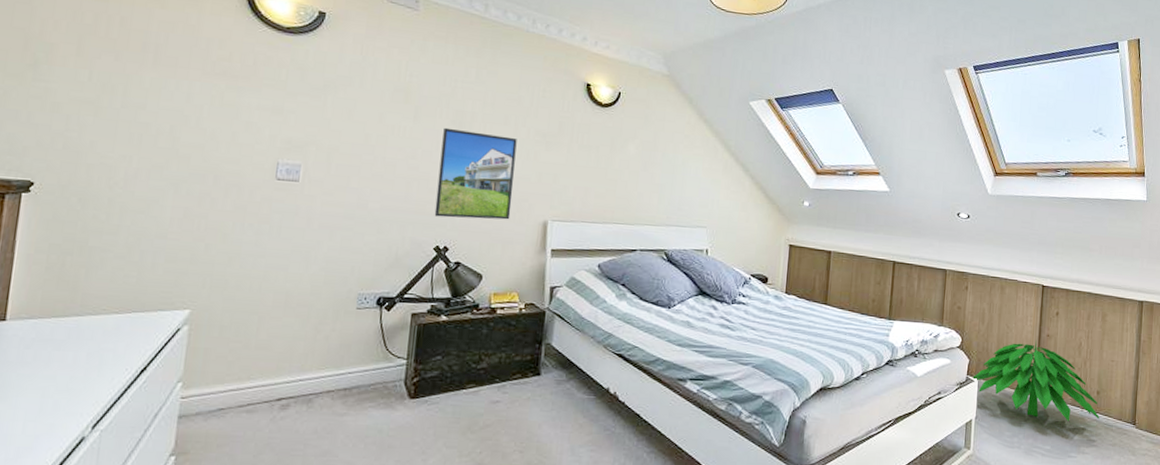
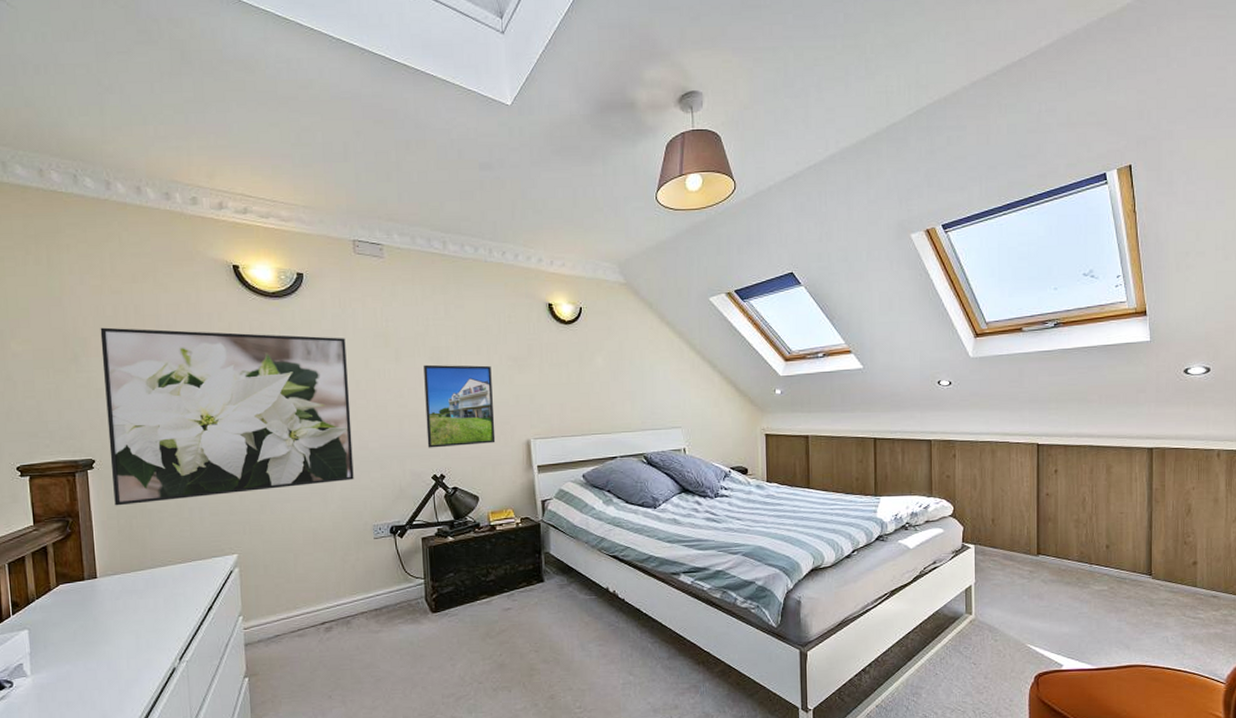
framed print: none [48,35,362,242] -> present [100,327,354,506]
indoor plant: present [972,339,1100,422] -> none [968,500,1111,579]

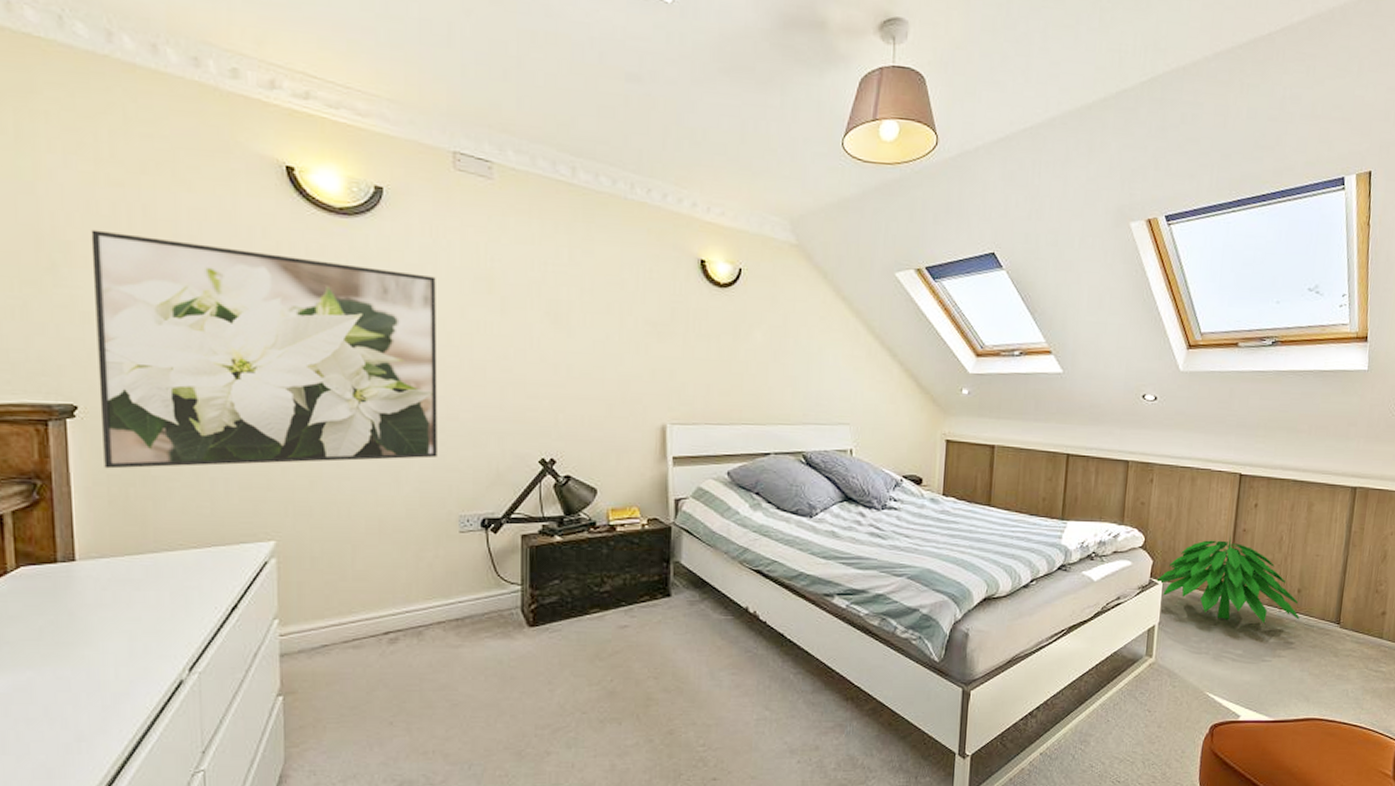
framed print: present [424,364,496,448] -> none [536,320,624,426]
indoor plant: none [968,500,1111,579] -> present [1156,535,1300,624]

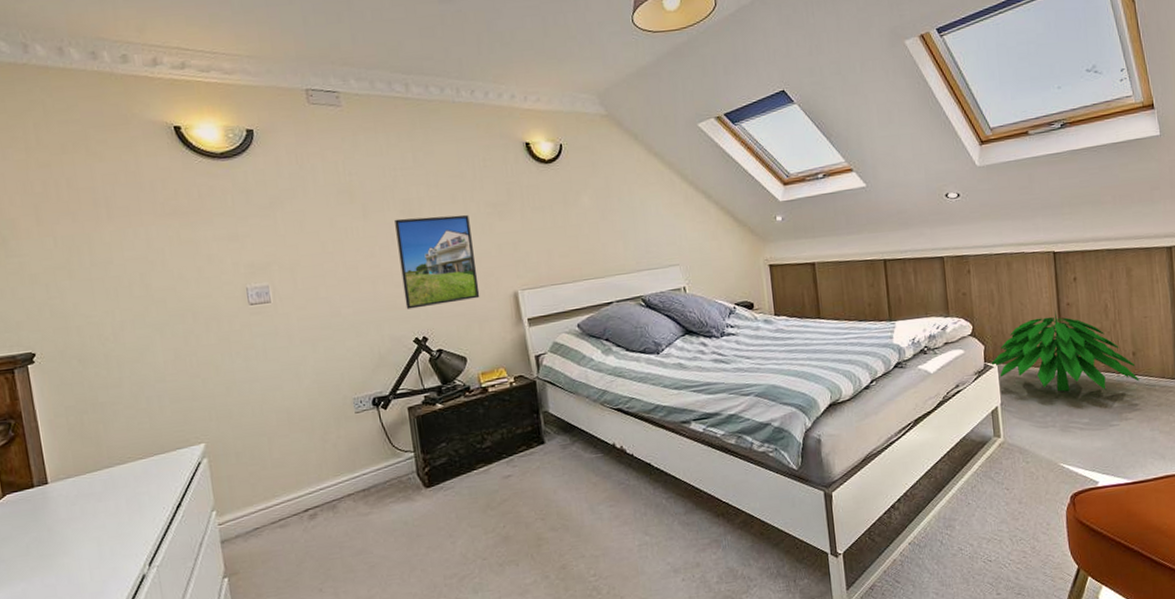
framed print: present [91,229,437,469] -> none [29,196,328,402]
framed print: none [536,320,624,426] -> present [394,215,480,309]

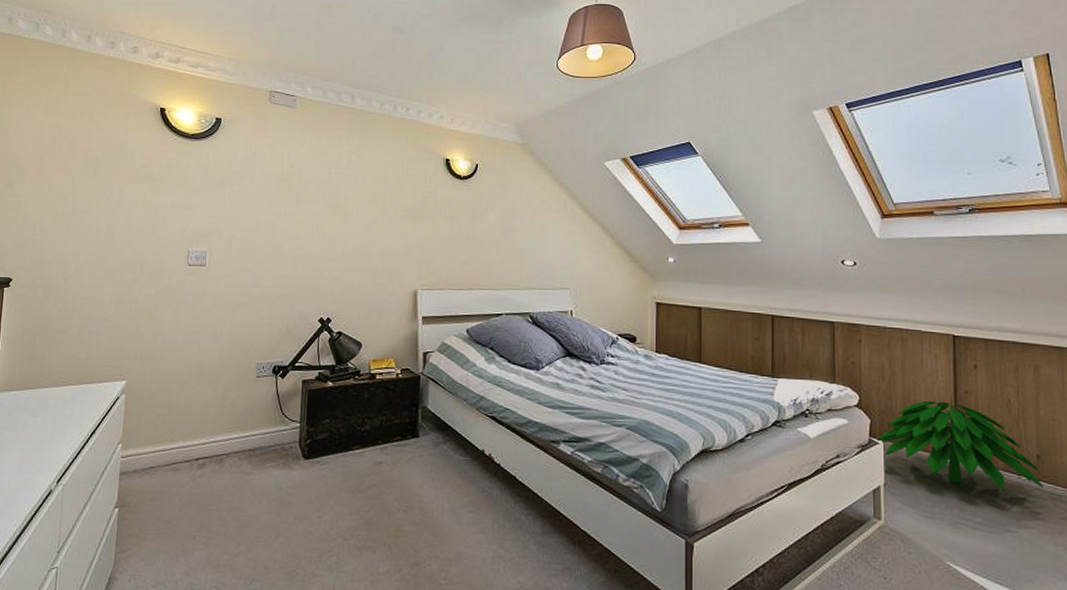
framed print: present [394,215,480,309] -> none [317,210,386,292]

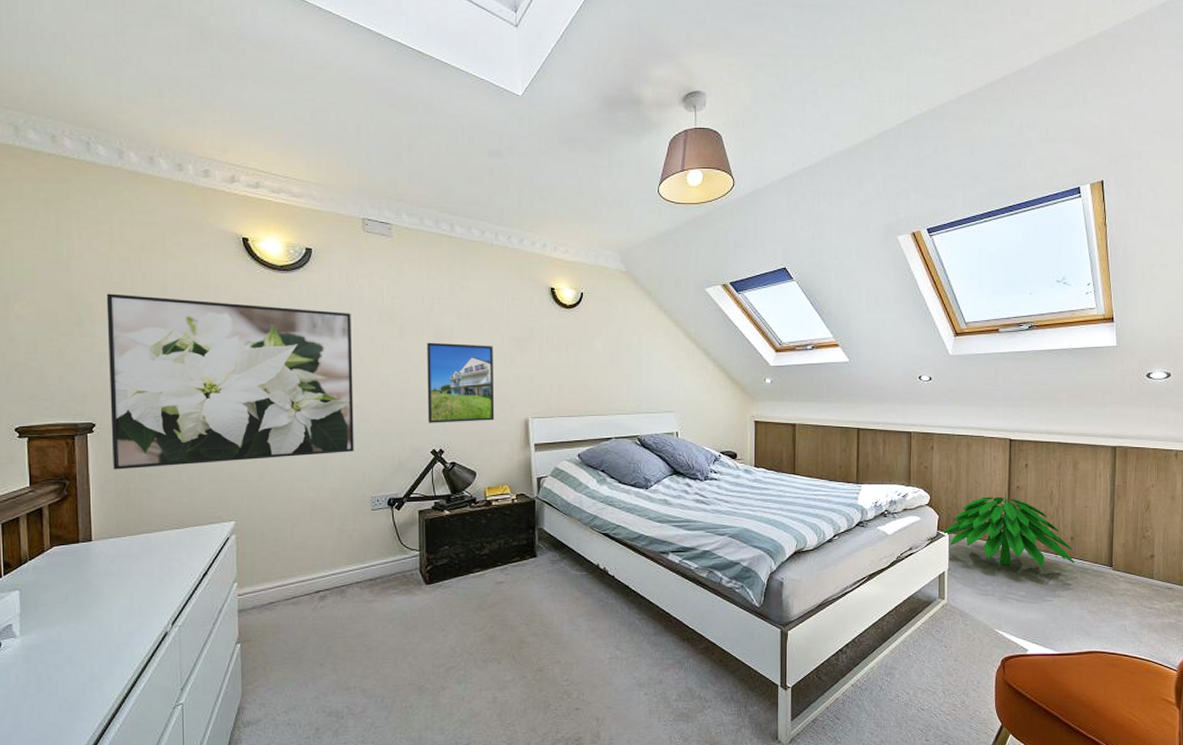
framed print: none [22,157,252,324] -> present [106,293,354,470]
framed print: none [317,210,386,292] -> present [427,342,495,423]

